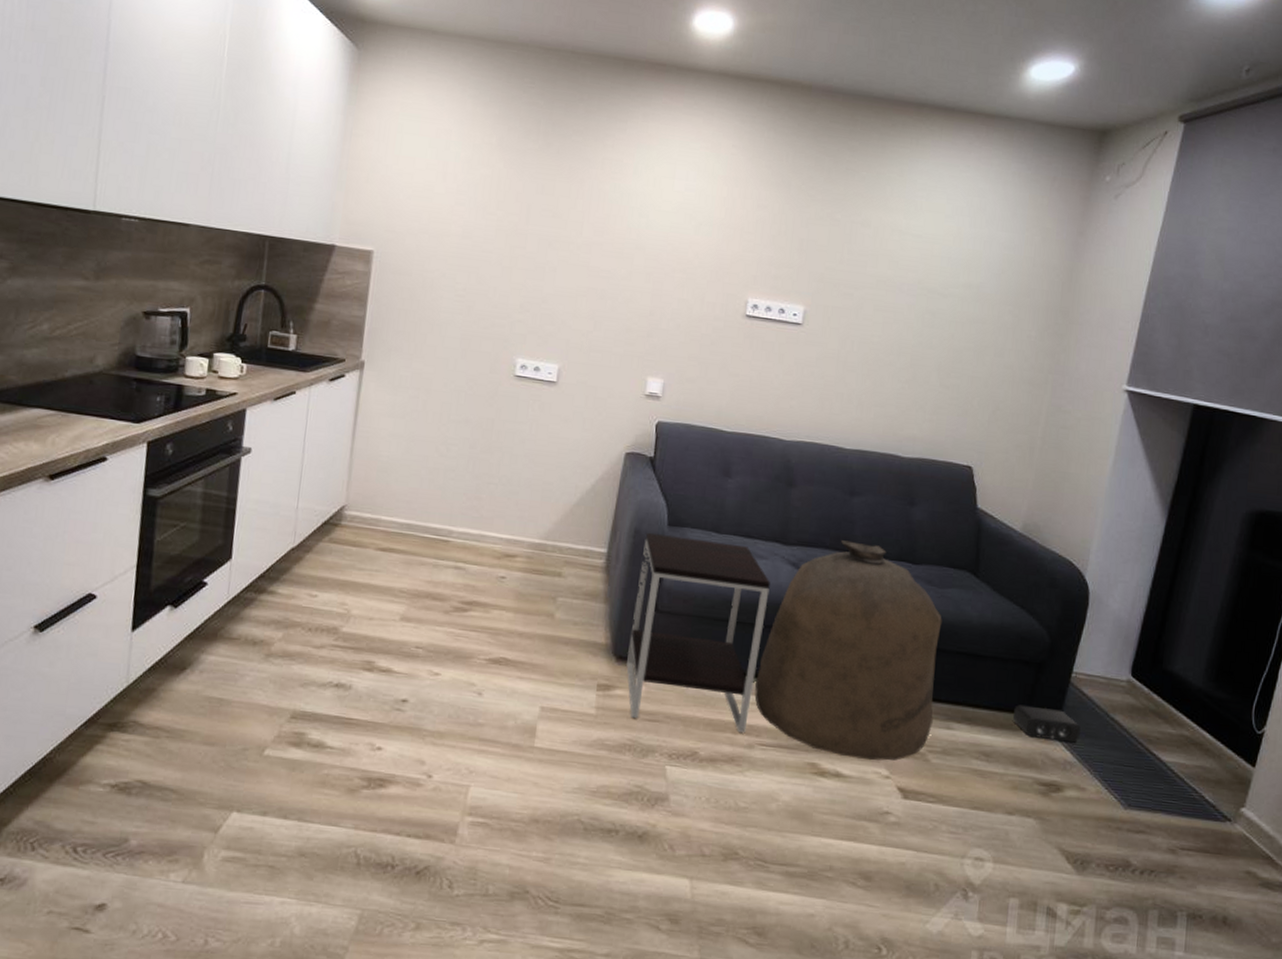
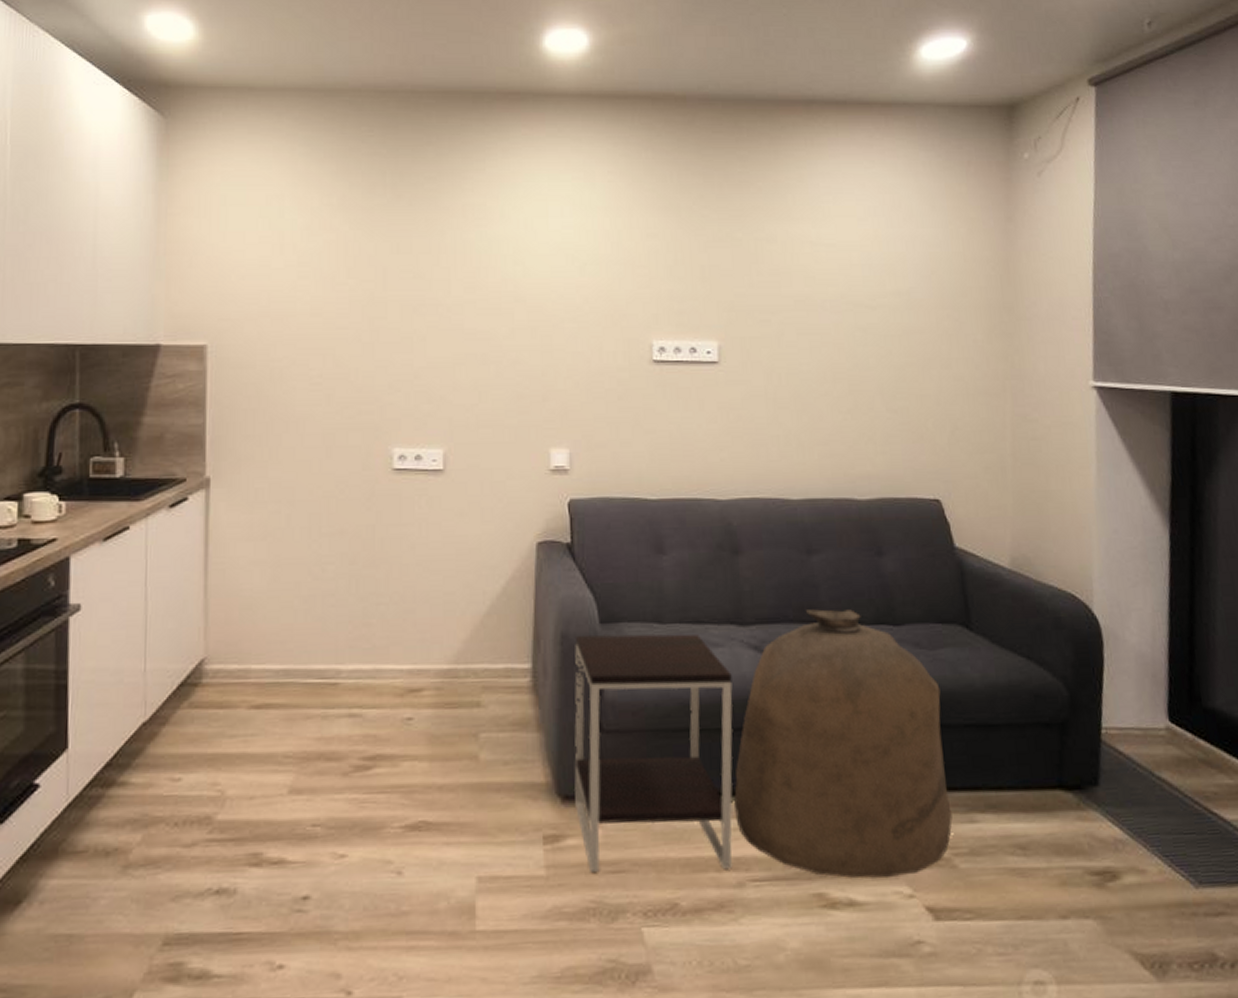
speaker: present [1012,704,1081,743] -> none [1043,777,1126,817]

